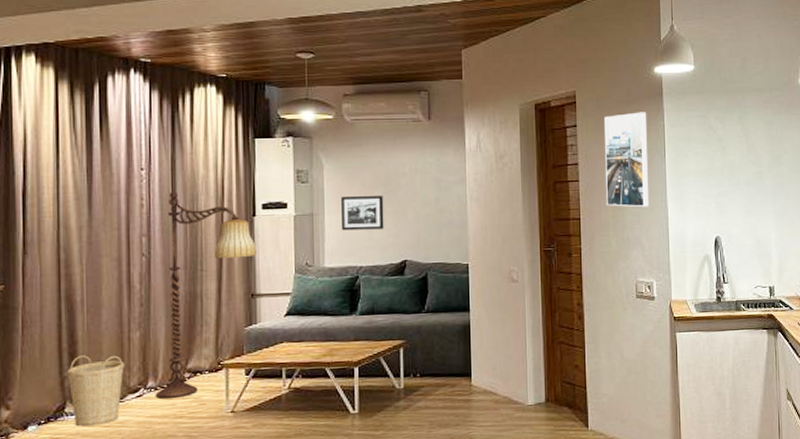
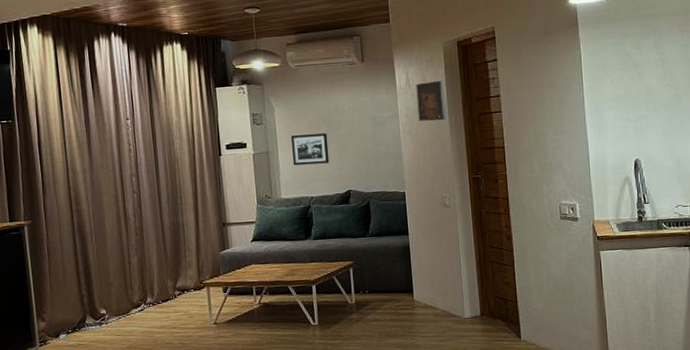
basket: present [67,355,125,427] -> none [84,276,128,336]
floor lamp: present [156,193,256,400] -> none [150,138,224,313]
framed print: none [487,144,519,188] -> present [416,80,446,121]
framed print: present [604,112,648,207] -> none [523,42,569,134]

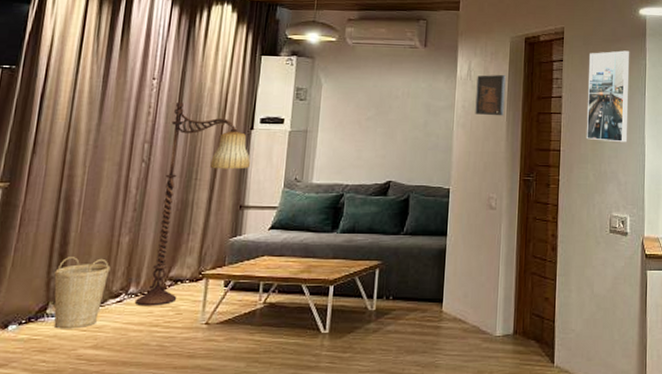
basket: none [84,276,128,336] -> present [53,257,111,329]
floor lamp: none [150,138,224,313] -> present [136,103,250,307]
picture frame: present [291,133,330,166] -> none [332,115,375,149]
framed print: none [523,42,569,134] -> present [587,50,630,143]

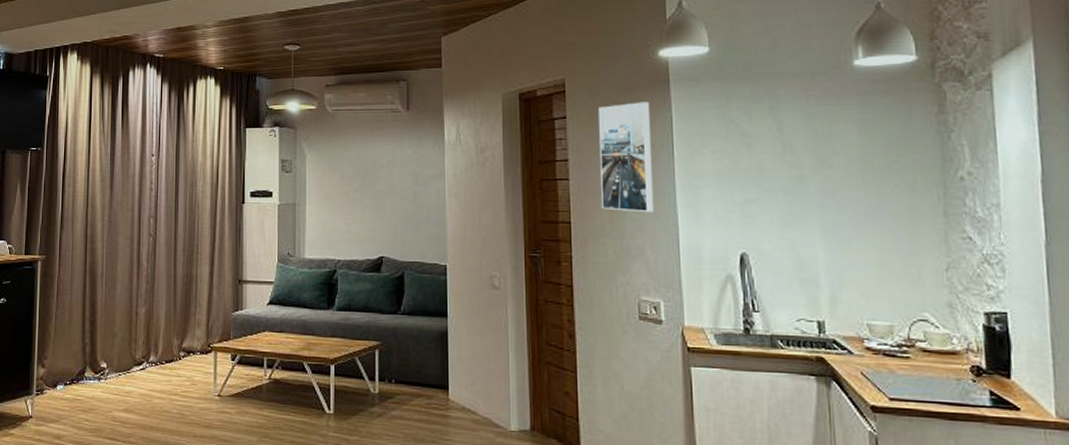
basket: present [53,257,111,329] -> none [88,325,132,393]
floor lamp: present [136,103,250,307] -> none [156,178,244,376]
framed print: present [475,74,506,116] -> none [467,136,501,184]

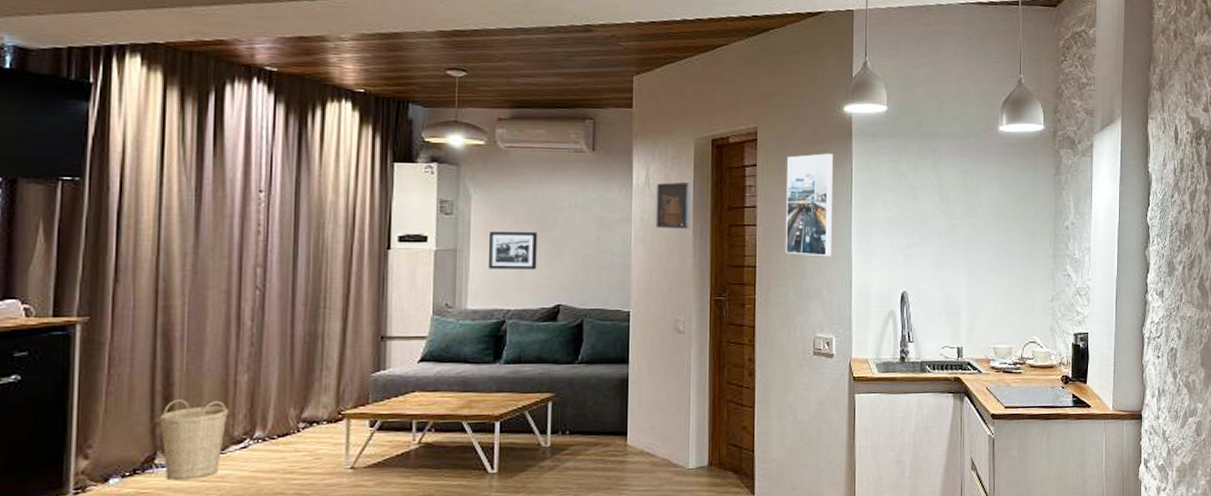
basket: none [88,325,132,393] -> present [159,400,229,481]
picture frame: none [321,187,362,223] -> present [487,231,538,269]
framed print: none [467,136,501,184] -> present [656,181,690,230]

